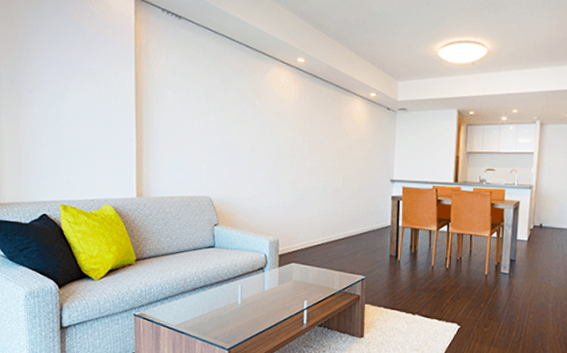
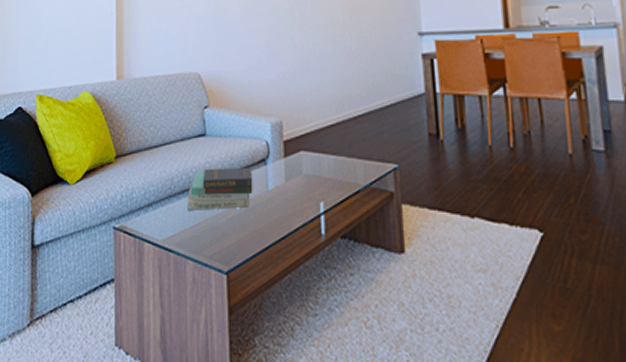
books: none [198,272,252,304] -> present [187,168,253,210]

